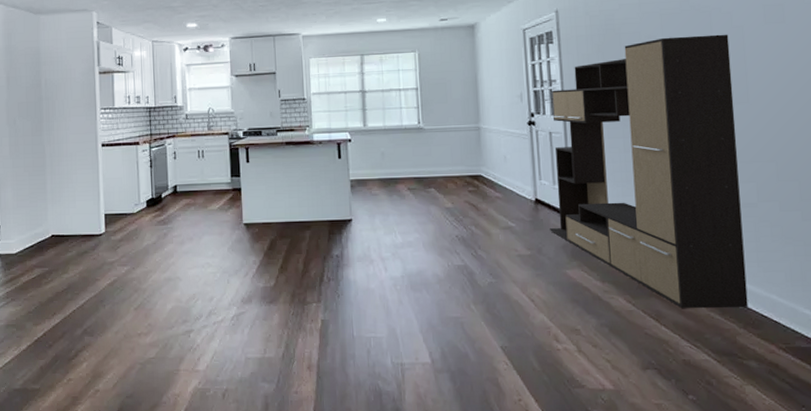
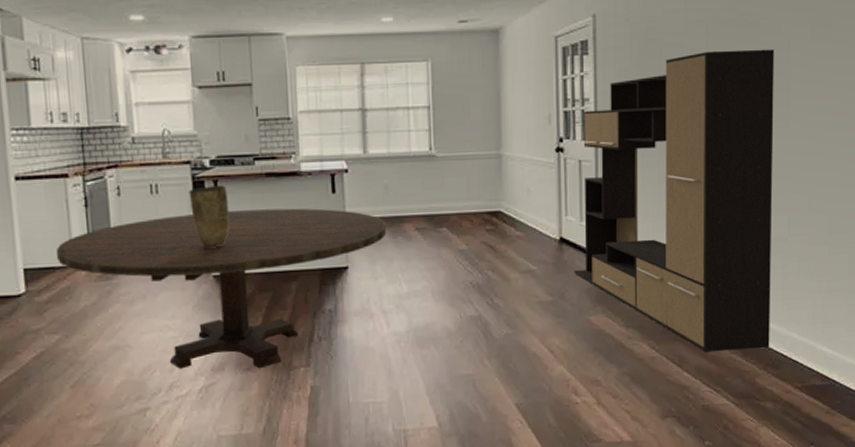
dining table: none [129,170,384,303] -> present [57,208,387,369]
vase: none [226,152,258,202] -> present [188,185,230,248]

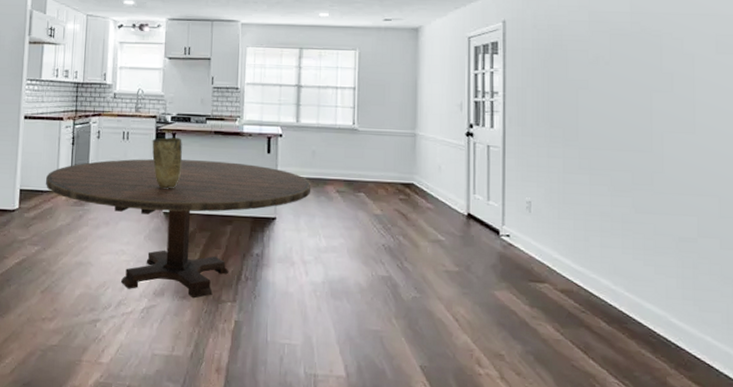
media console: present [574,48,775,352] -> none [480,58,681,348]

